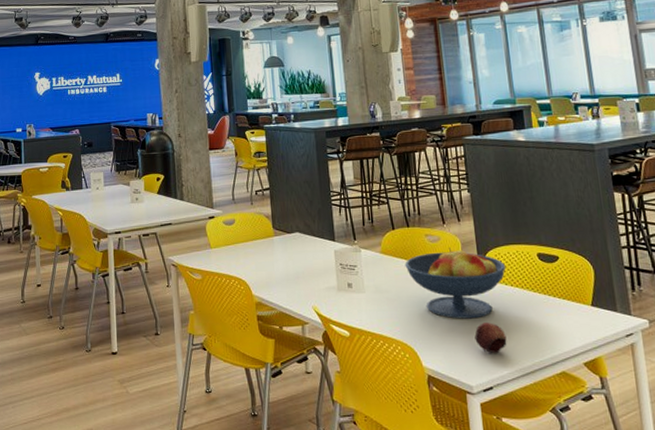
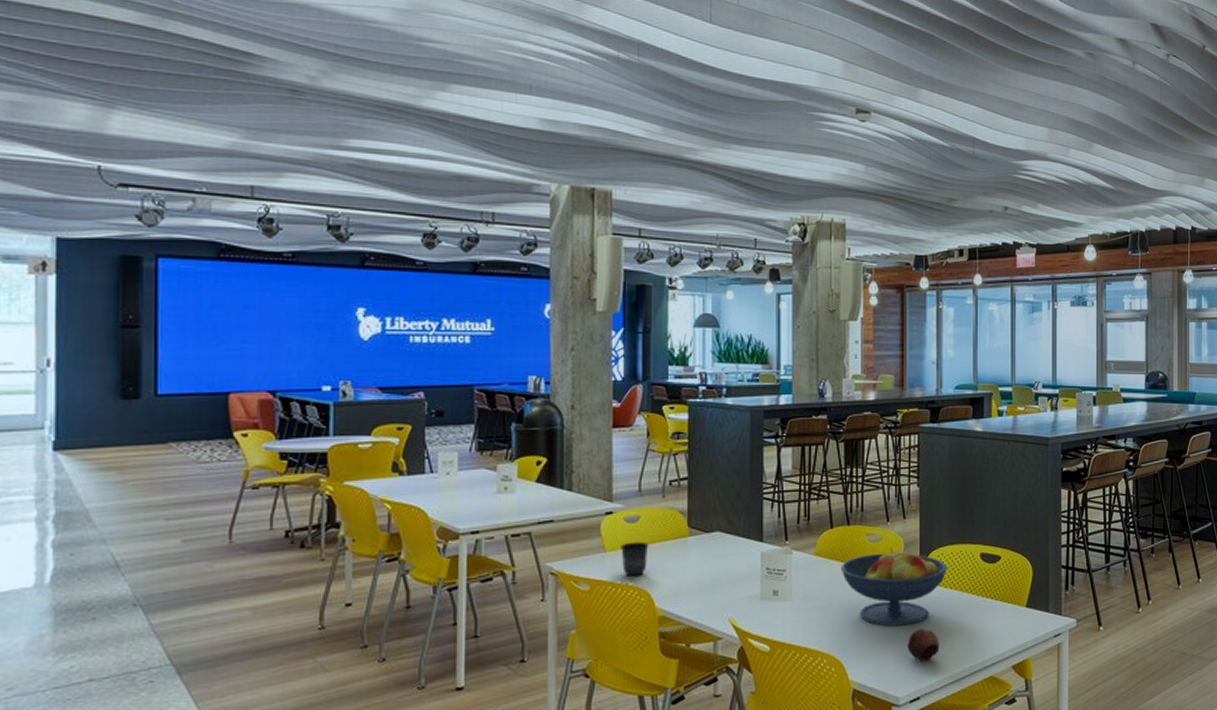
mug: none [222,240,244,269] -> present [621,541,649,577]

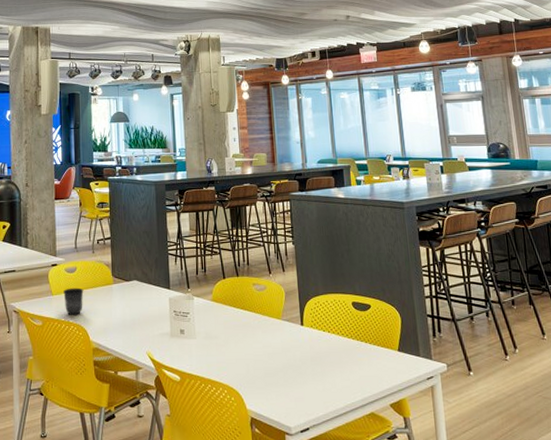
fruit bowl: present [840,547,948,627] -> none [233,295,325,364]
apple: present [907,628,940,662] -> none [294,367,323,397]

